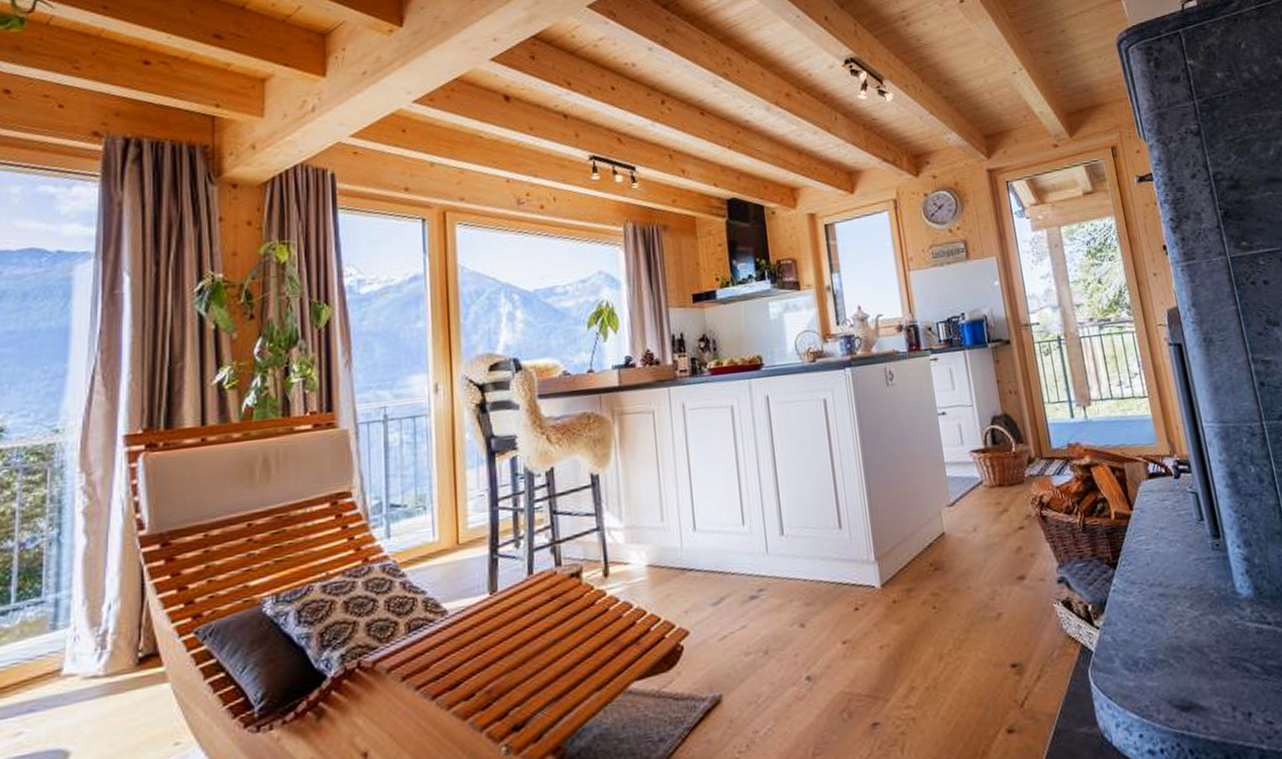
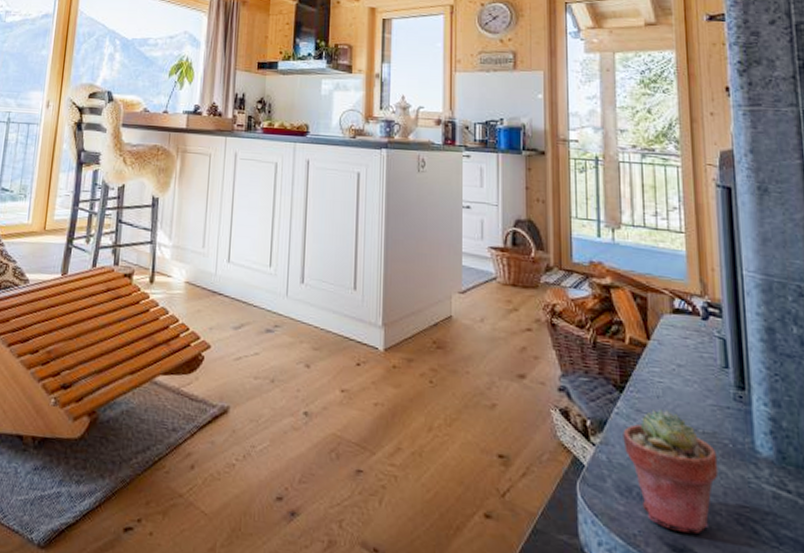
potted succulent: none [1122,575,1210,691] -> present [623,409,719,534]

